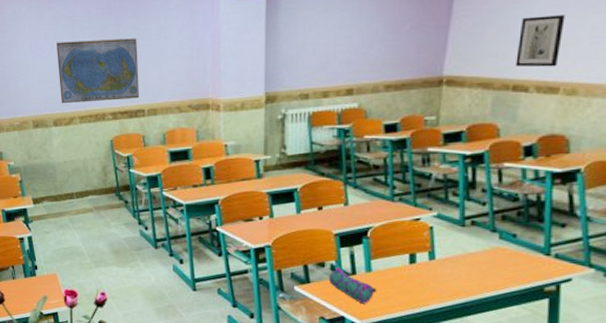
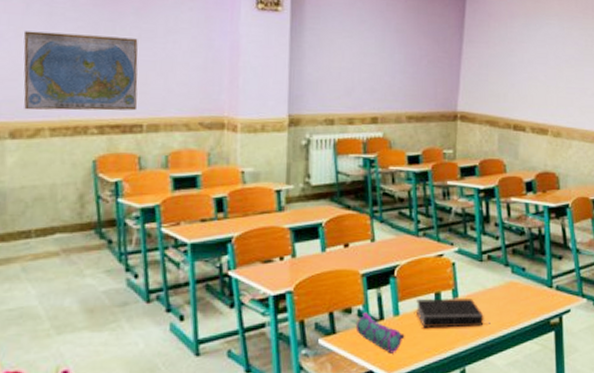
book: none [388,259,471,288] -> present [415,299,491,329]
wall art: present [515,15,565,67] -> none [514,64,548,111]

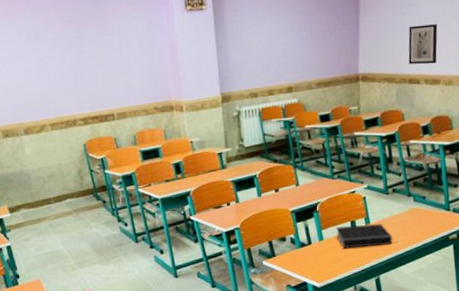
world map: present [23,31,138,111] -> none [20,48,108,113]
pencil case: present [355,312,405,354] -> none [290,239,329,269]
wall art: none [514,64,548,111] -> present [408,24,438,65]

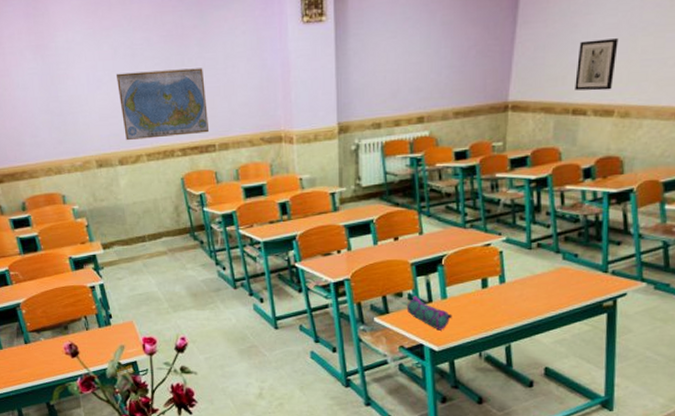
world map: none [20,48,108,113] -> present [115,68,210,141]
pencil case: none [290,239,329,269] -> present [406,296,452,331]
book: present [336,224,398,249] -> none [462,284,538,310]

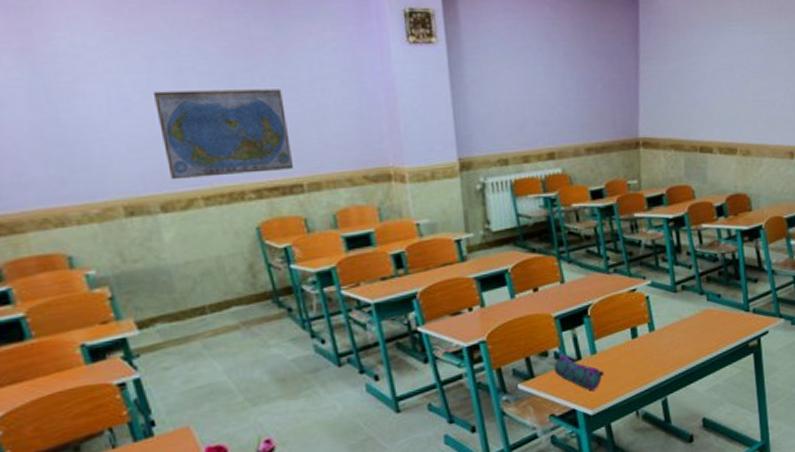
wall art: present [575,38,619,91] -> none [699,79,733,129]

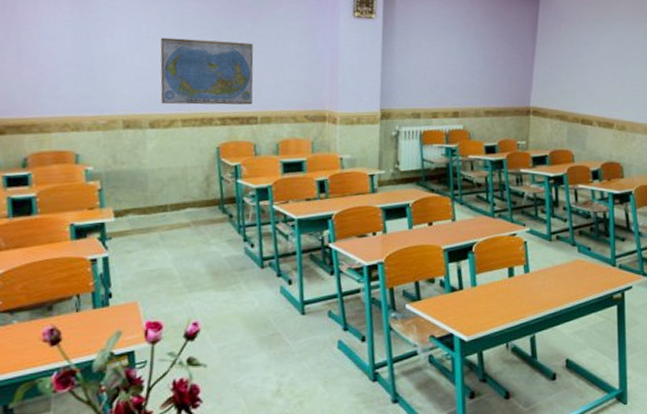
pencil case: present [553,354,605,391] -> none [438,282,482,320]

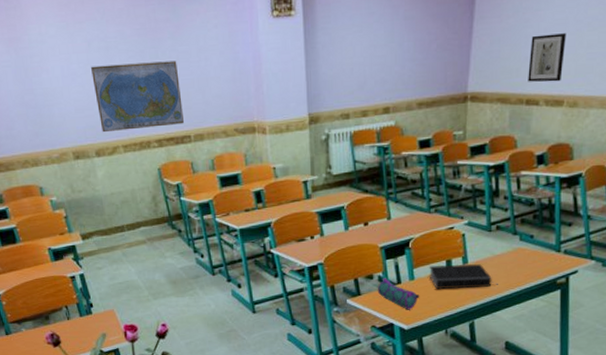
pencil case: none [438,282,482,320] -> present [377,278,420,310]
book: none [491,273,558,299] -> present [428,264,498,290]
wall art: none [583,64,614,107] -> present [528,33,567,82]

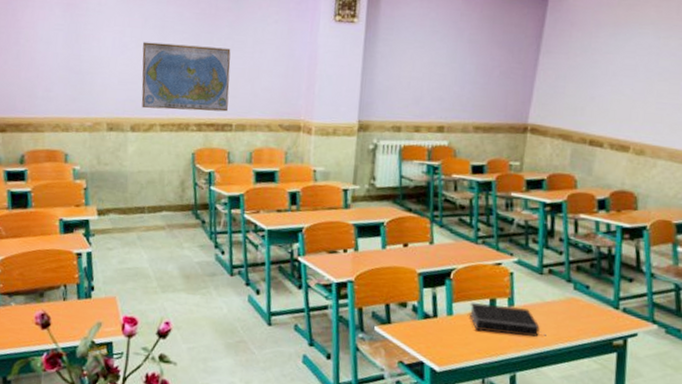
pencil case: present [377,278,420,310] -> none [409,308,457,350]
wall art: present [528,33,567,82] -> none [592,77,636,127]

